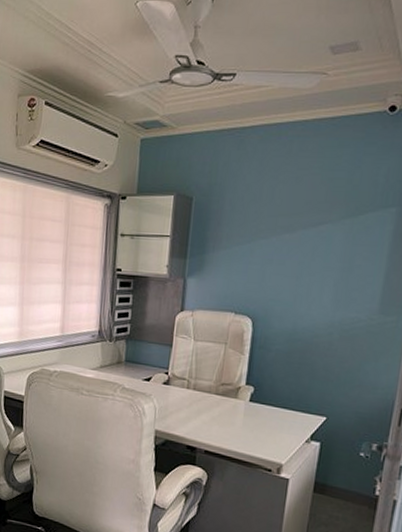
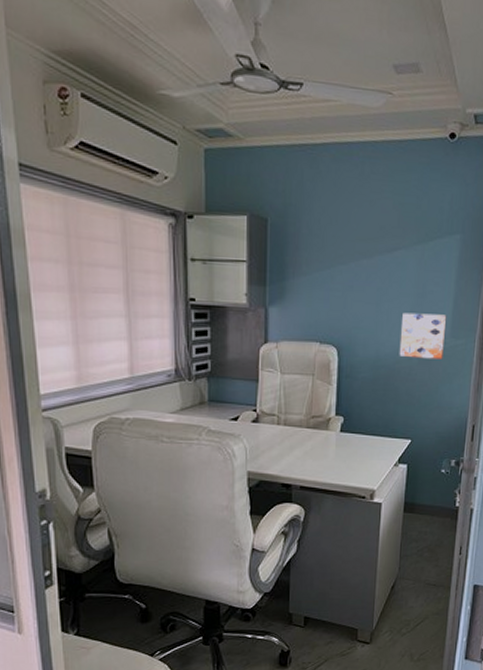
wall art: none [318,286,376,336] -> present [399,312,447,359]

